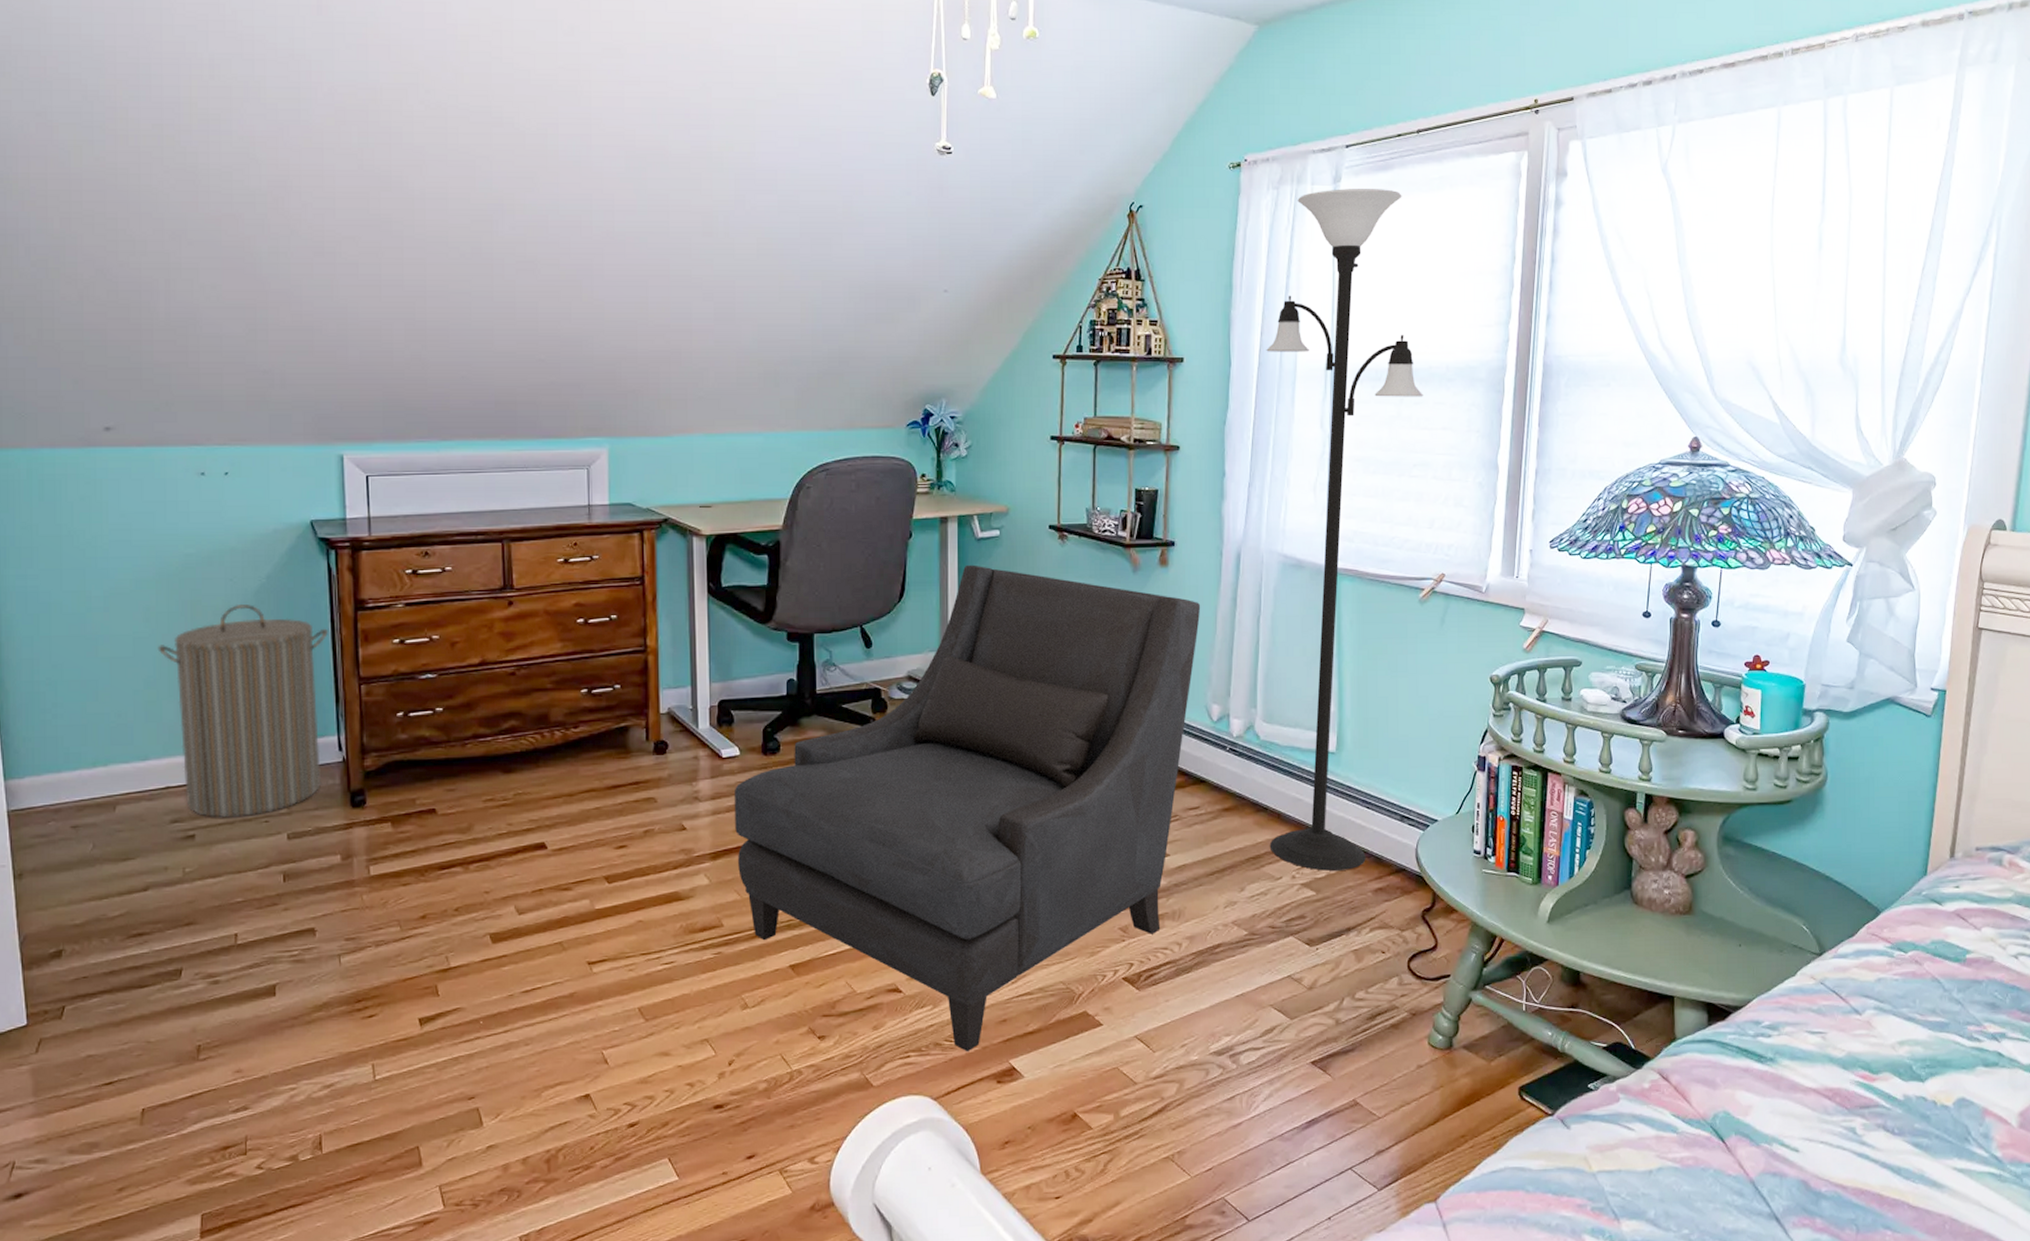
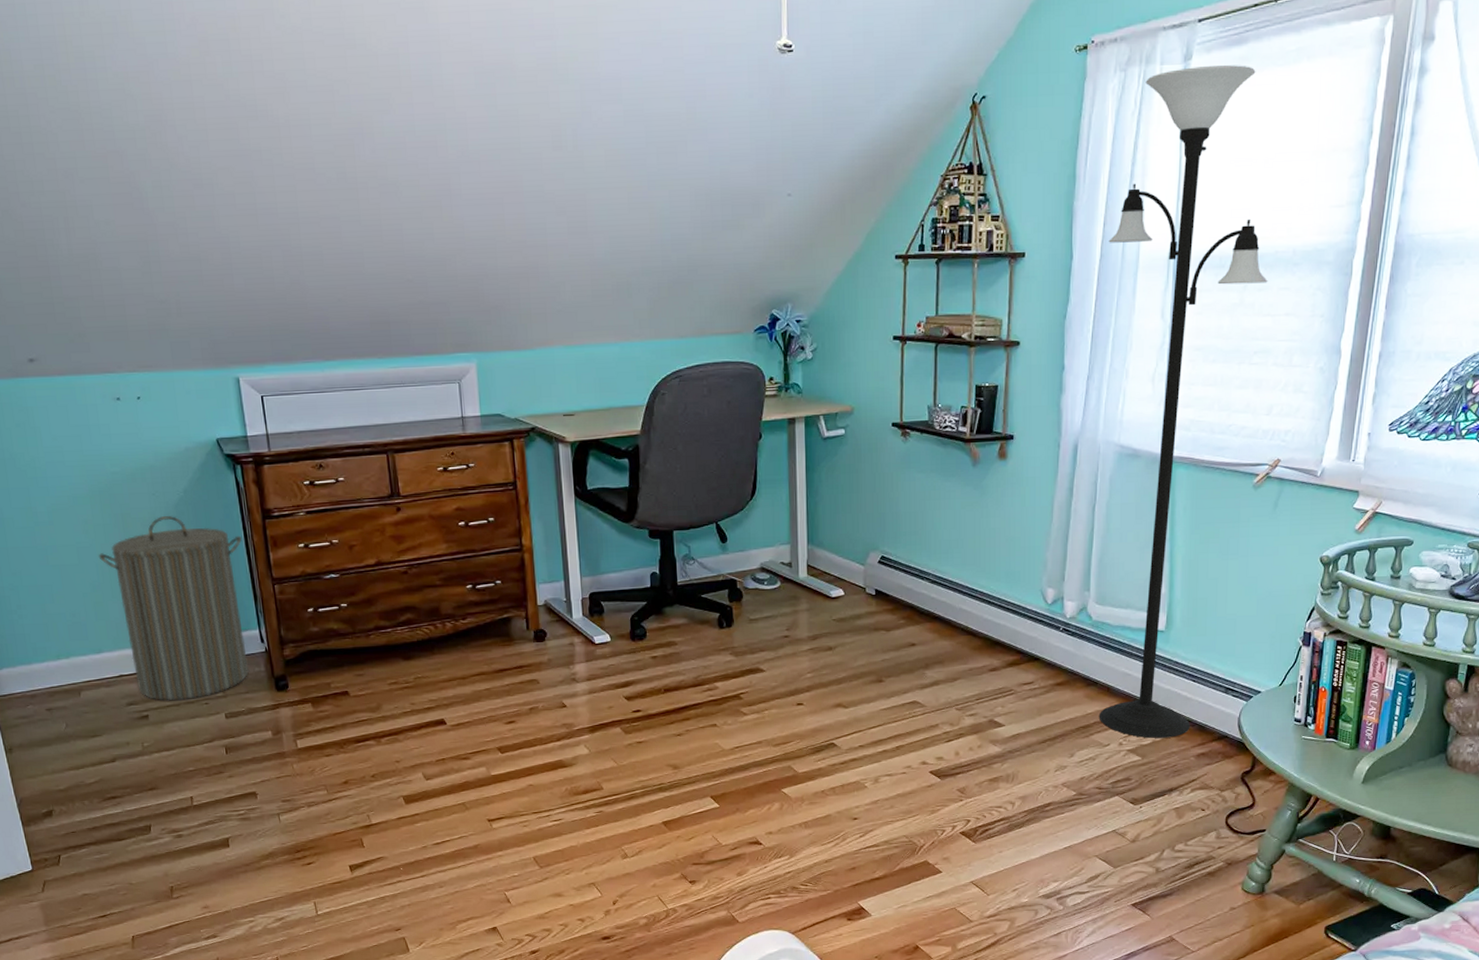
armchair: present [734,564,1201,1052] -> none [607,462,1038,895]

